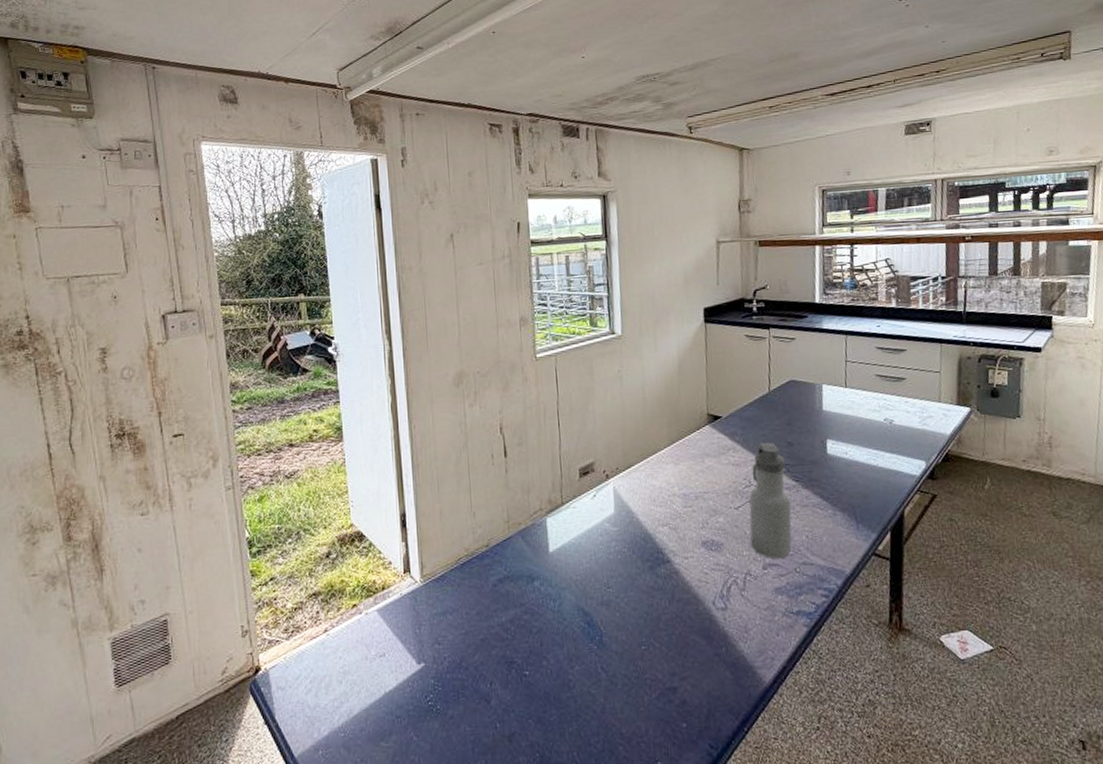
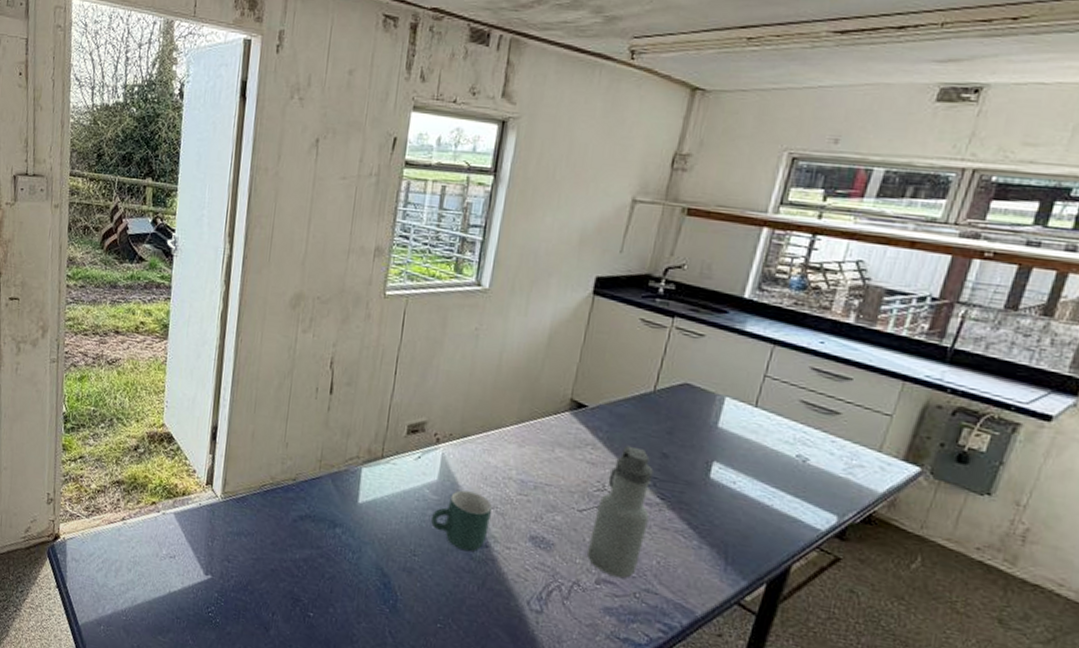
mug: none [616,515,667,571] -> present [431,490,493,551]

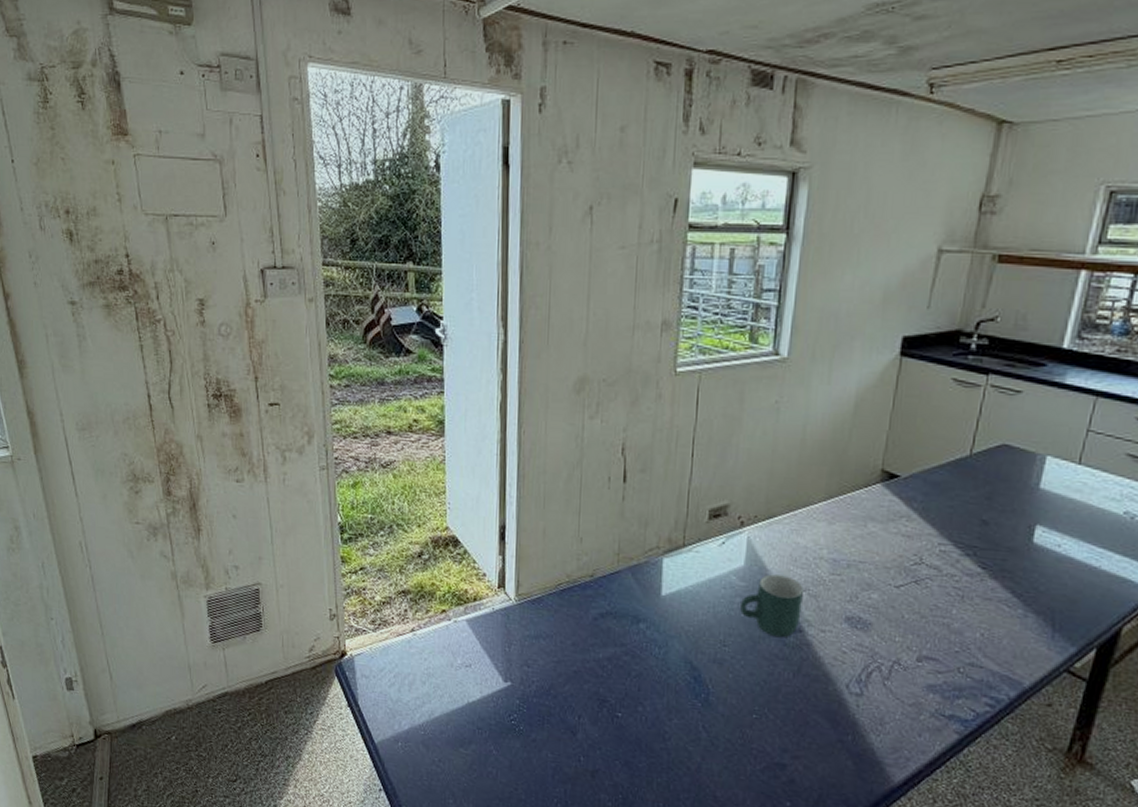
water bottle: present [586,445,654,578] -> none [906,514,973,654]

